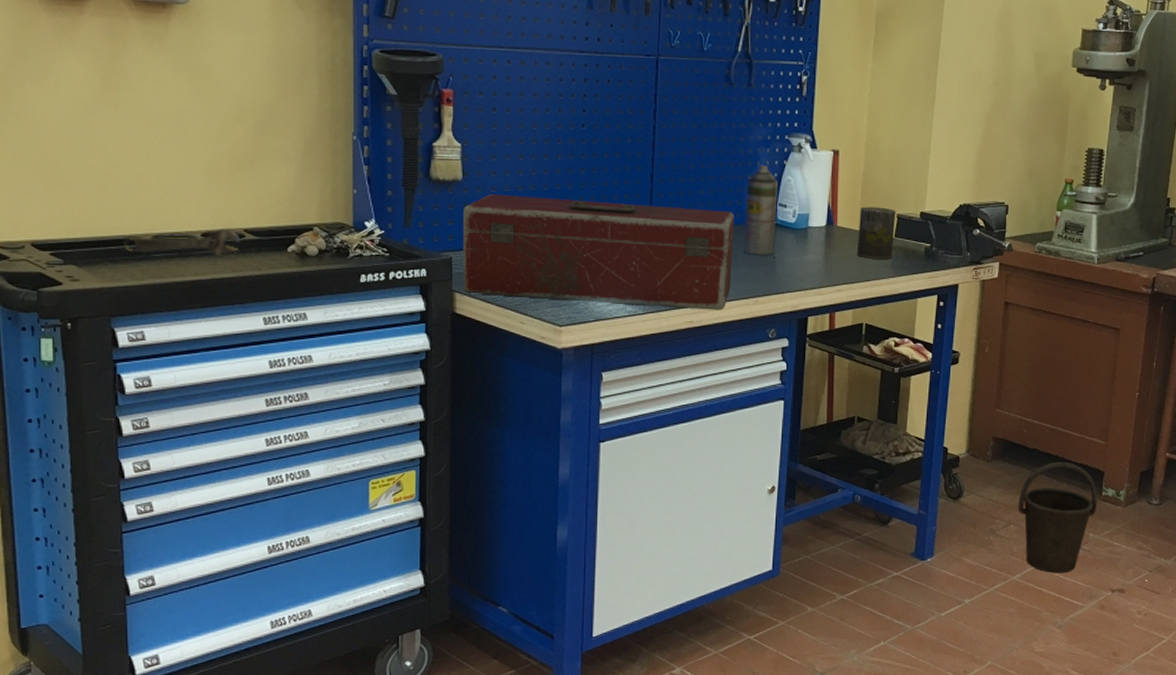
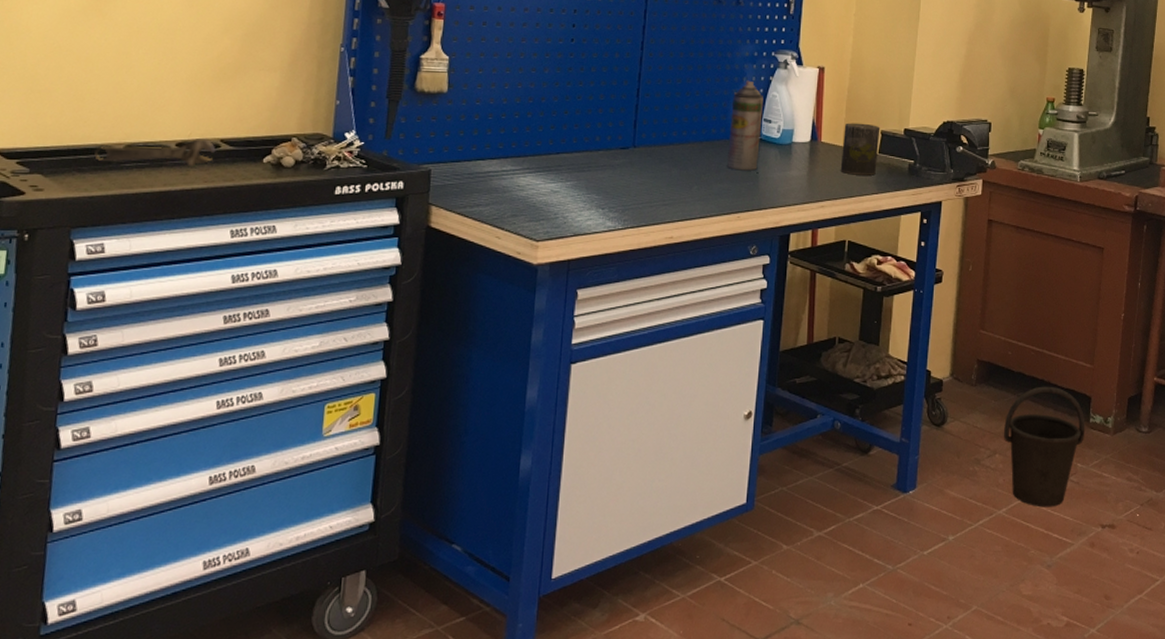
toolbox: present [463,194,734,310] -> none [440,106,719,226]

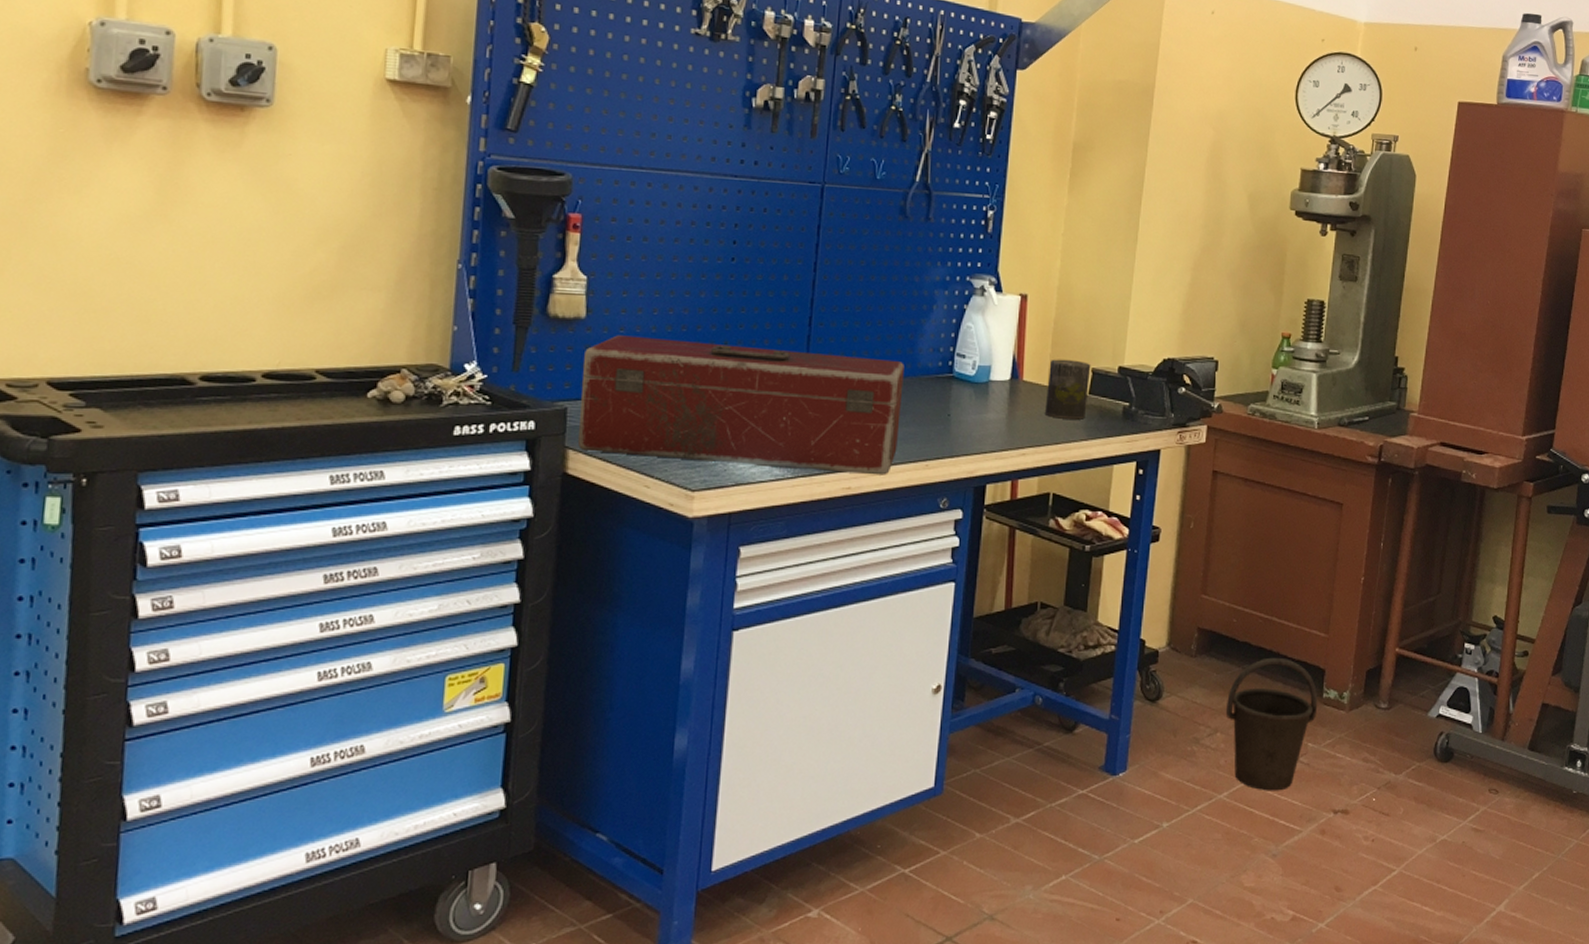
adjustable wrench: present [93,137,216,167] -> none [162,367,311,402]
toolbox: none [440,106,719,226] -> present [578,335,904,475]
aerosol can: present [726,80,763,171] -> none [913,308,956,413]

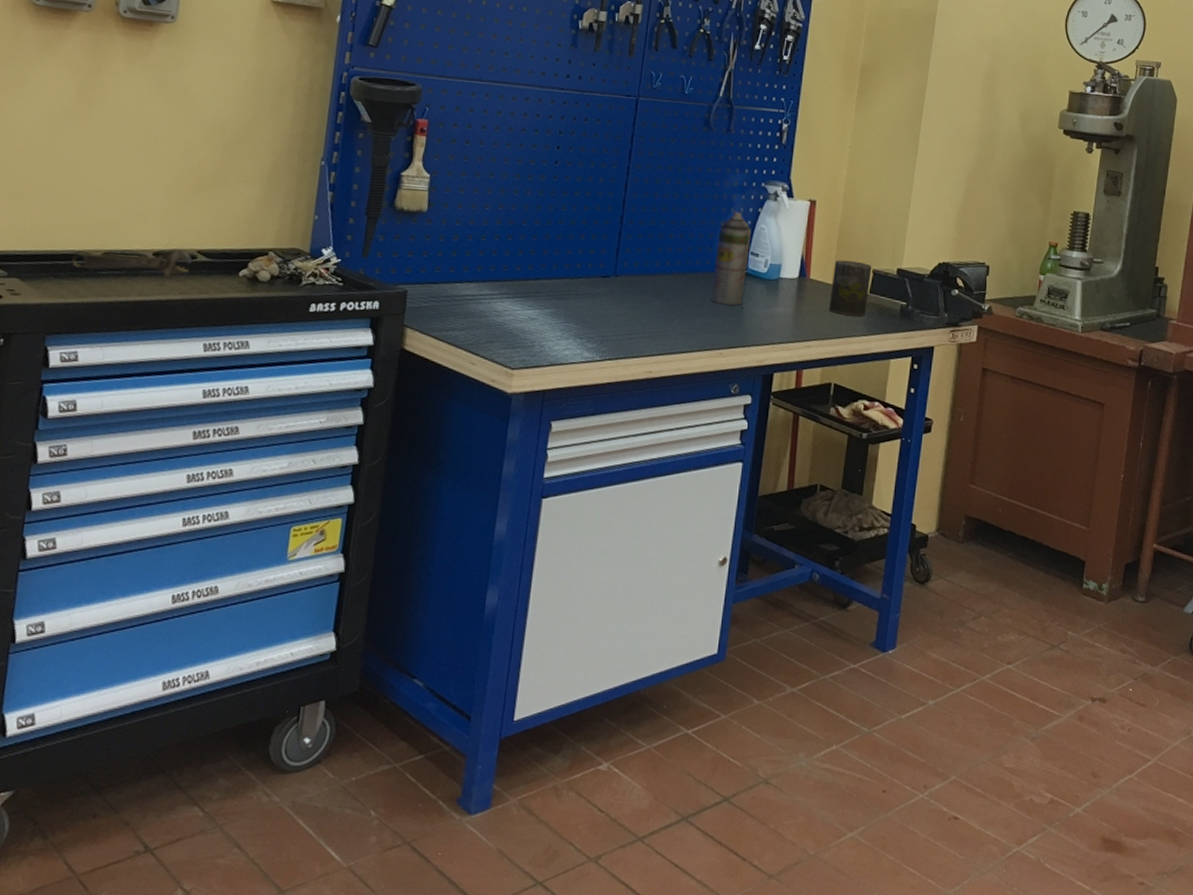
adjustable wrench: none [162,367,311,402] -> present [70,248,193,278]
toolbox: present [578,335,904,475] -> none [415,227,704,361]
aerosol can: none [913,308,956,413] -> present [710,211,751,306]
bucket: present [1225,657,1318,791] -> none [990,547,1078,676]

